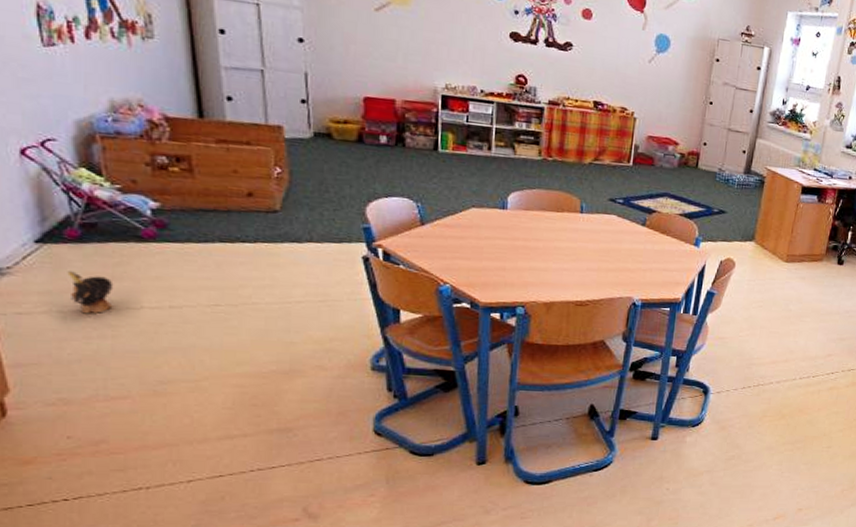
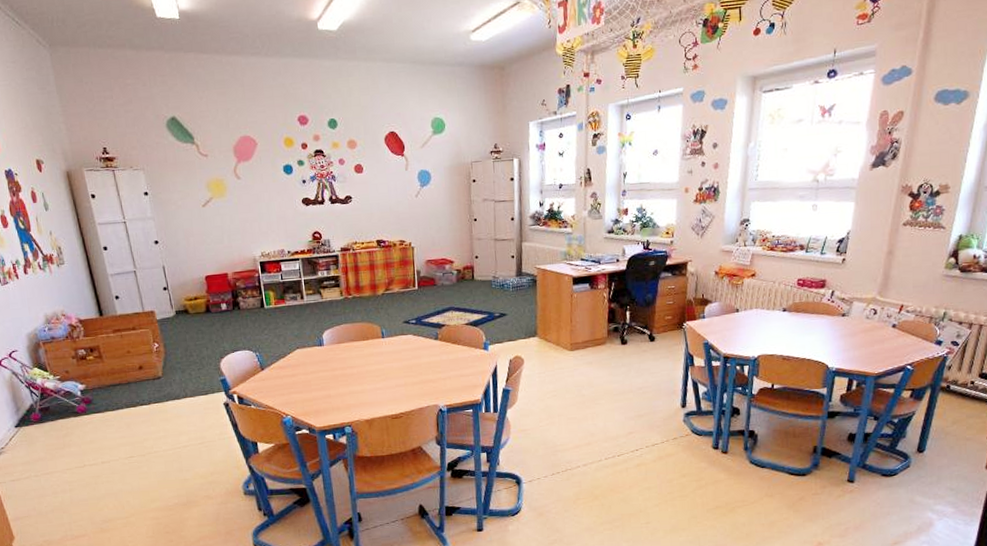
plush toy: present [67,271,114,314] -> none [37,445,67,476]

